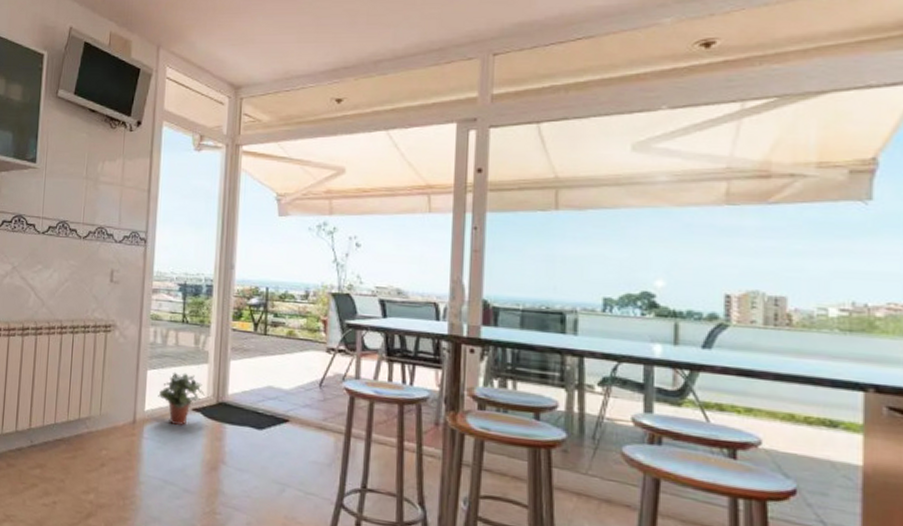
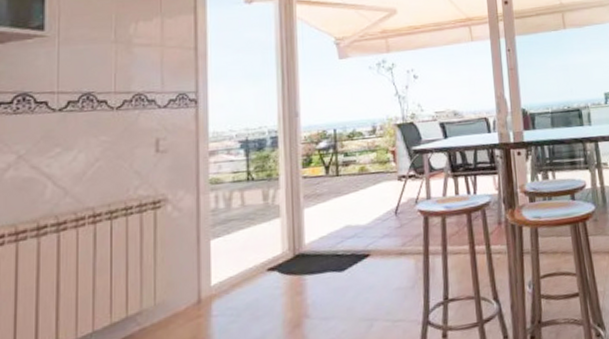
potted plant: present [158,372,205,425] -> none [226,233,279,292]

